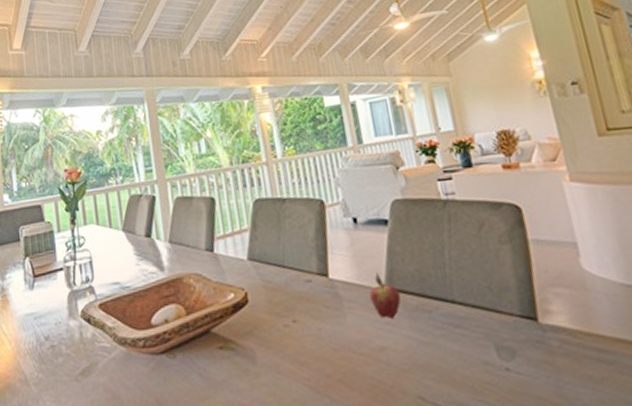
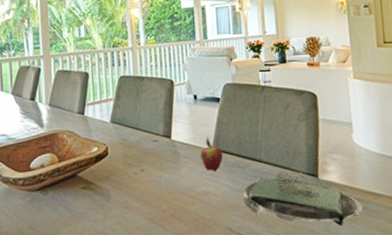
plate: none [433,313,611,389] -> present [242,171,364,226]

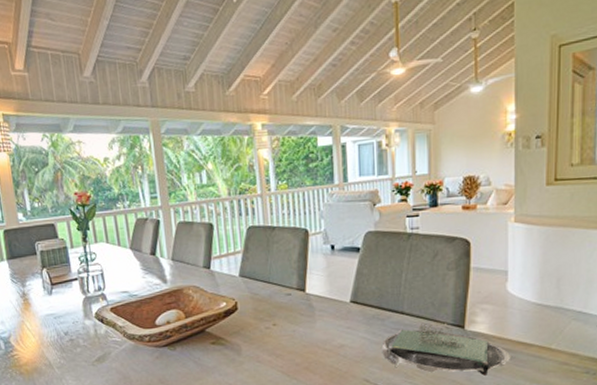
fruit: present [200,136,223,172] -> none [337,288,362,325]

